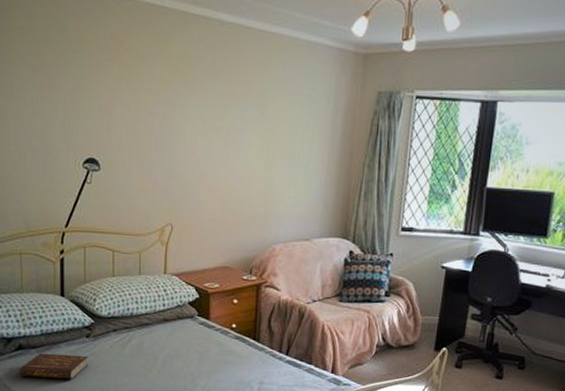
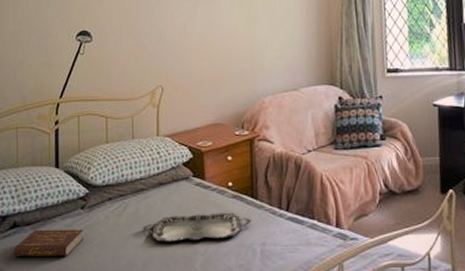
serving tray: none [147,350,251,375] -> present [143,212,251,242]

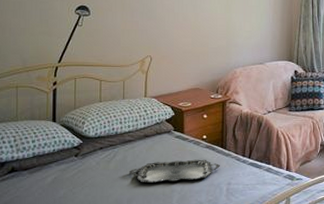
book: present [13,229,83,256] -> none [11,173,76,196]

